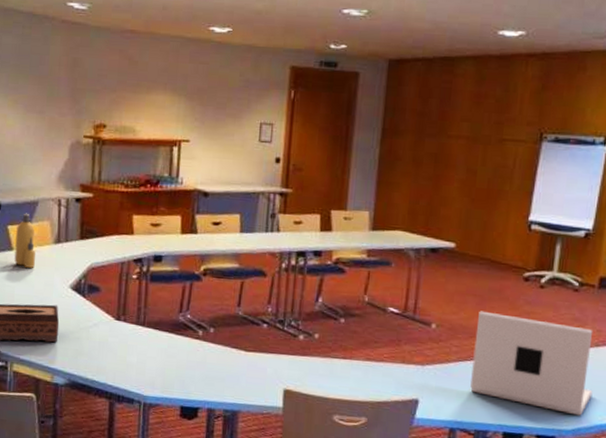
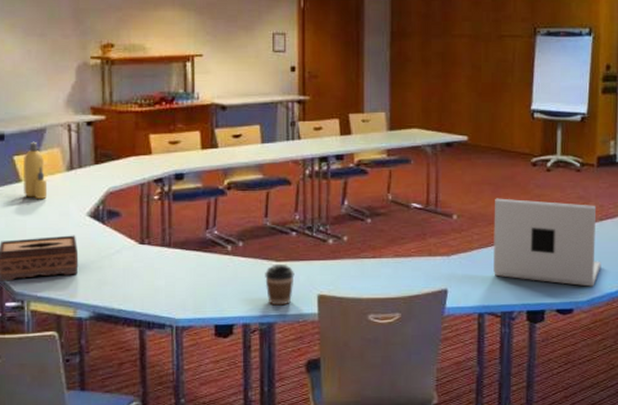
coffee cup: none [232,353,263,396] -> present [265,263,295,306]

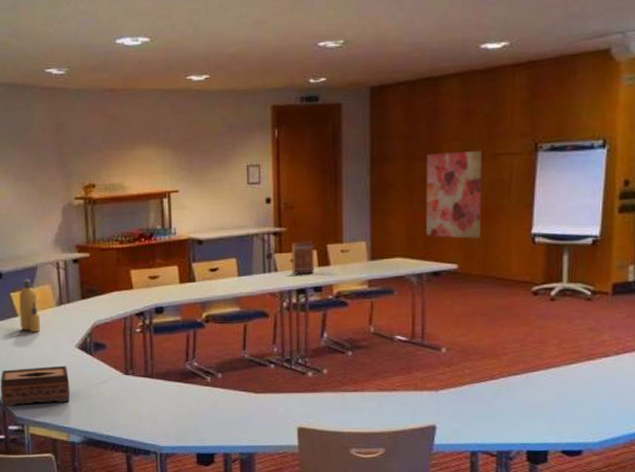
coffee cup: present [265,263,295,306] -> none [244,395,274,437]
book: none [315,110,337,143] -> present [292,241,315,275]
wall art: none [440,32,489,113] -> present [426,151,482,239]
laptop: present [494,198,601,287] -> none [488,330,617,427]

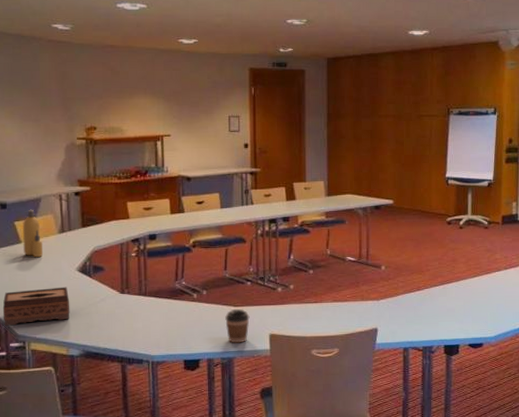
coffee cup: none [244,395,274,437] -> present [225,308,250,343]
book: present [292,241,315,275] -> none [265,180,283,208]
wall art: present [426,151,482,239] -> none [369,113,410,180]

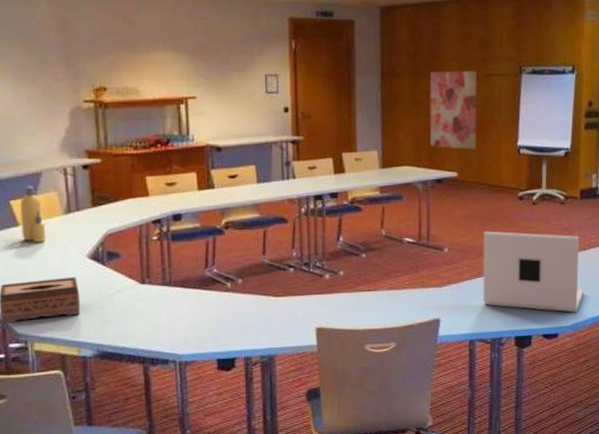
coffee cup: present [225,308,250,343] -> none [264,299,293,339]
wall art: none [369,113,410,180] -> present [429,71,477,150]
laptop: none [415,251,506,325] -> present [483,231,584,313]

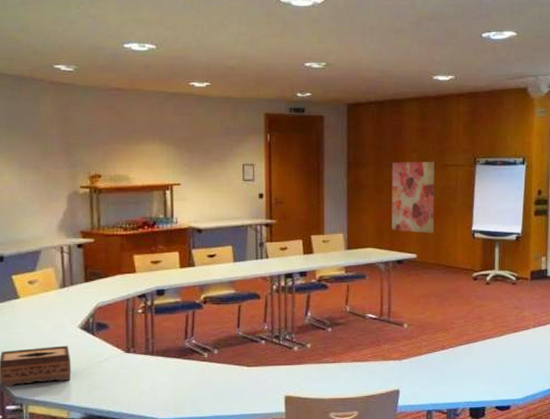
bottle: present [20,185,47,242] -> none [21,262,43,313]
laptop: present [483,231,584,313] -> none [440,308,535,386]

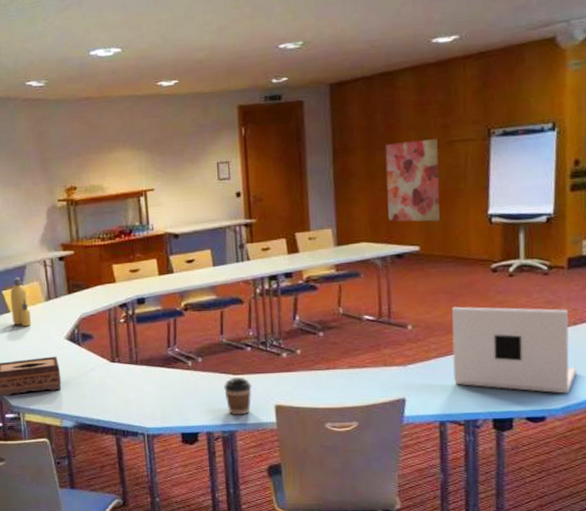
bottle: none [21,262,43,313] -> present [10,277,32,326]
coffee cup: none [238,368,264,406] -> present [224,377,252,415]
laptop: none [440,308,535,386] -> present [451,306,577,394]

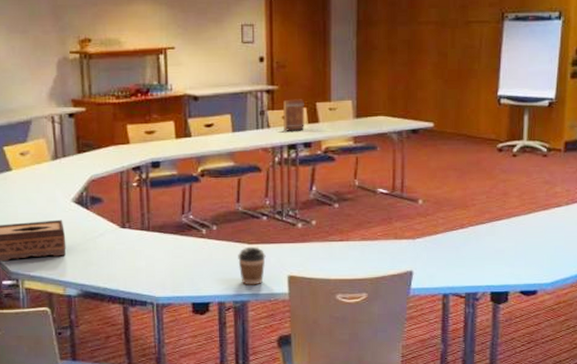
bottle: present [10,277,32,326] -> none [12,133,36,186]
book: none [262,230,285,263] -> present [283,99,305,131]
wall art: present [385,139,440,222] -> none [406,18,456,99]
laptop: present [451,306,577,394] -> none [458,183,567,269]

